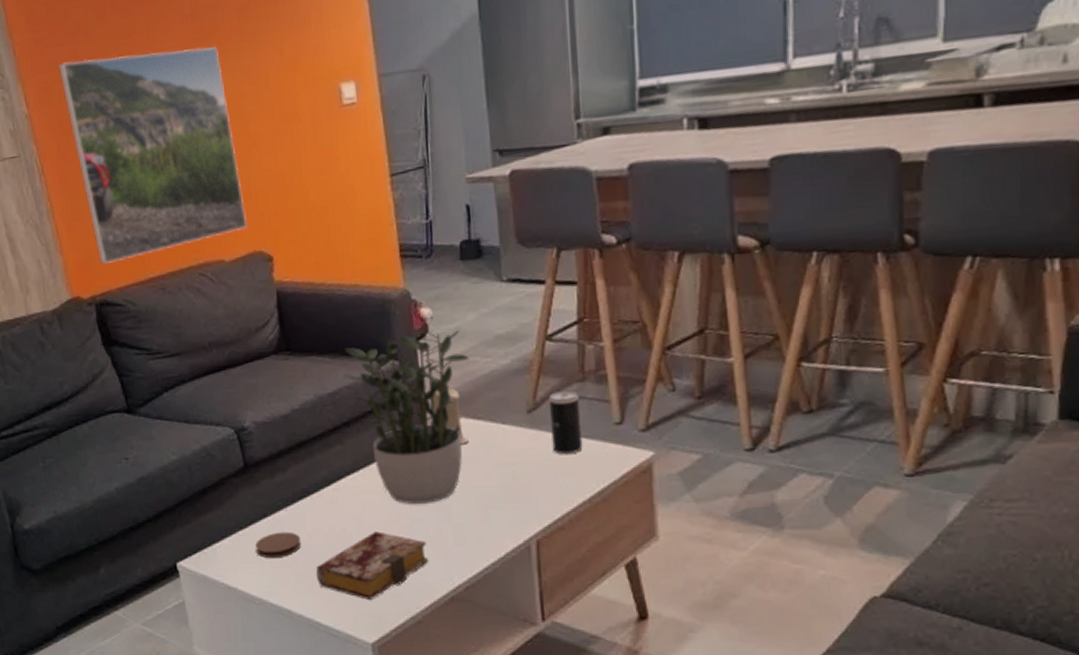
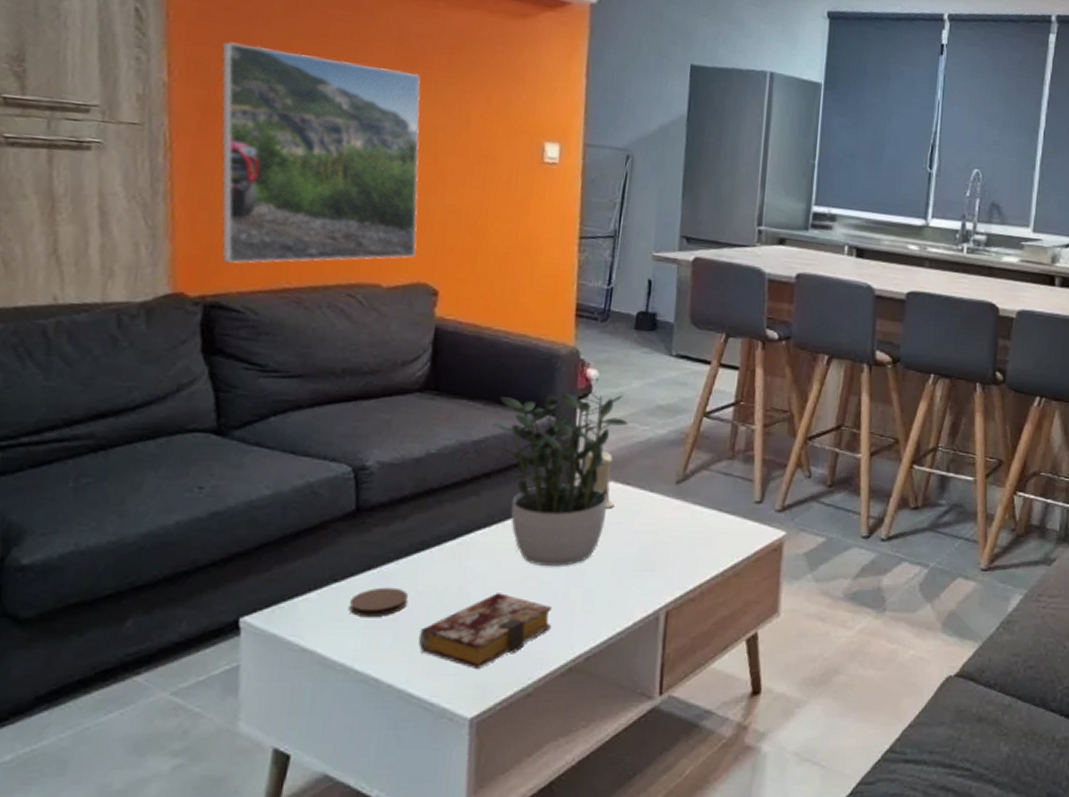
beverage can: present [548,391,583,455] -> none [695,466,726,528]

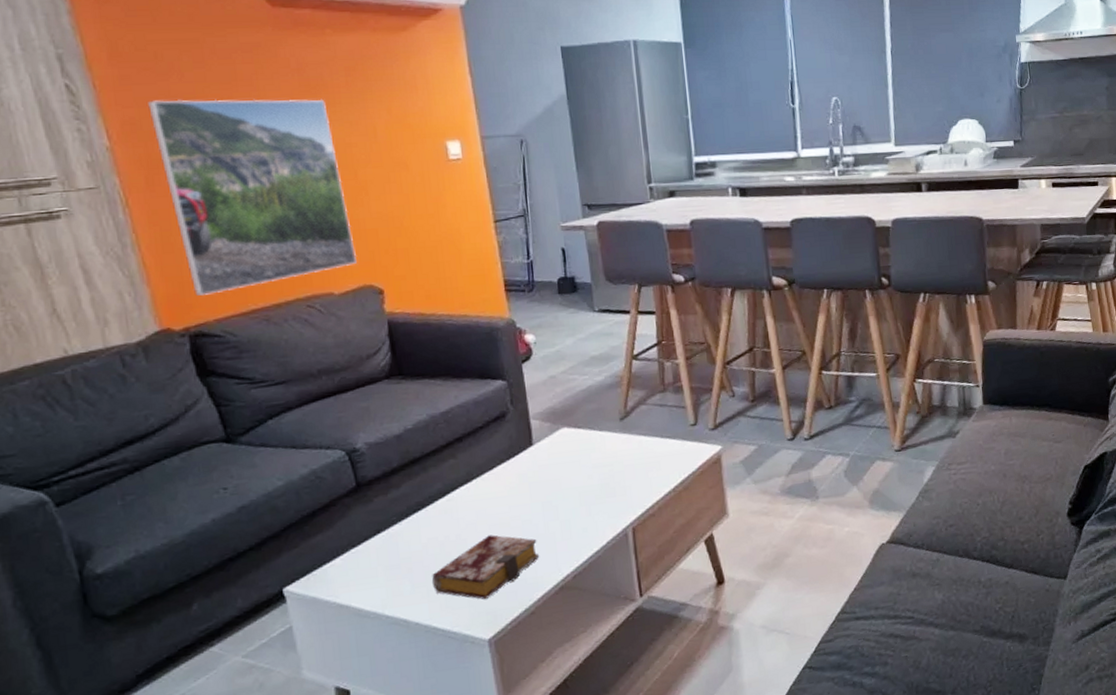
coaster: present [349,587,409,618] -> none [369,544,417,572]
potted plant: present [495,387,629,566] -> none [456,351,570,508]
candle: present [584,450,614,509] -> none [539,402,571,451]

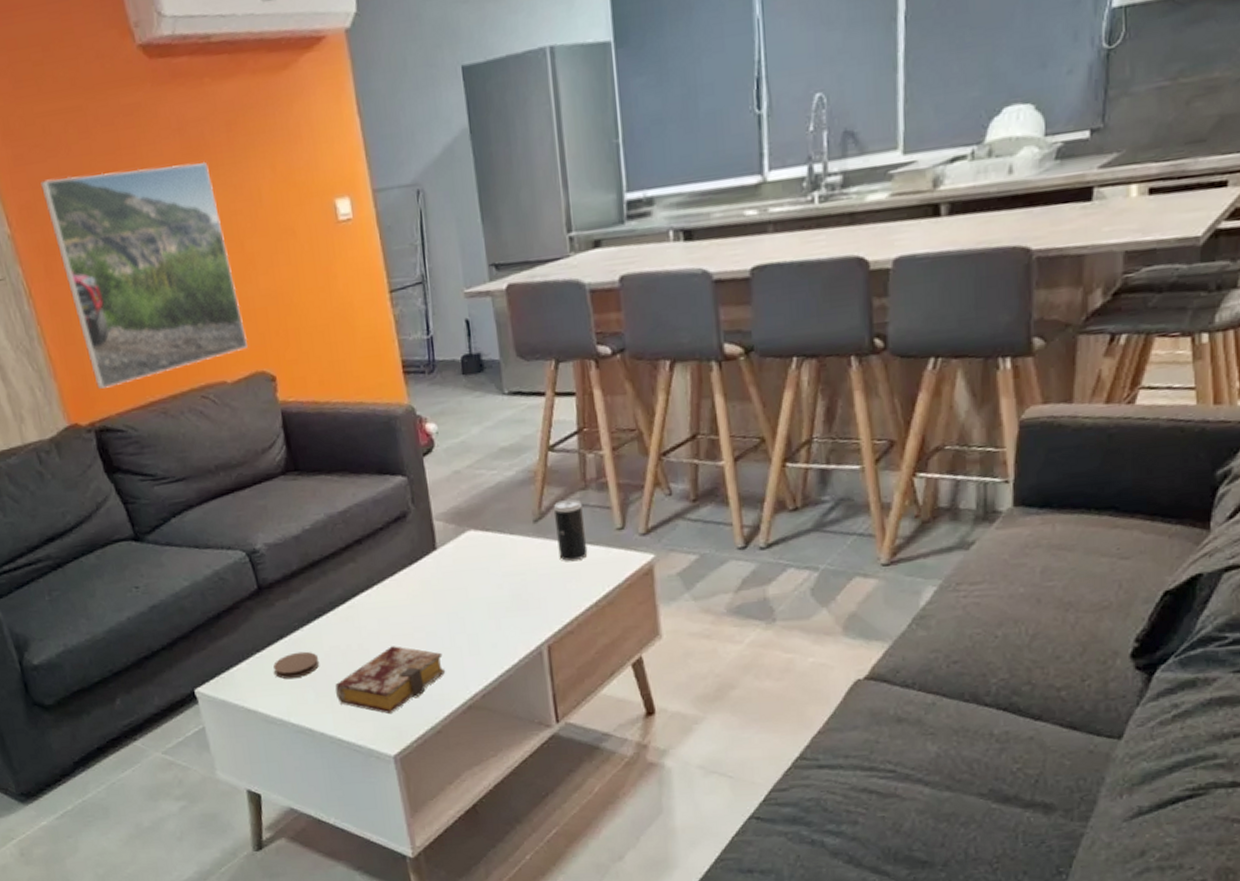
coaster: none [369,544,417,572] -> present [273,651,320,679]
beverage can: none [637,400,667,454] -> present [553,499,588,562]

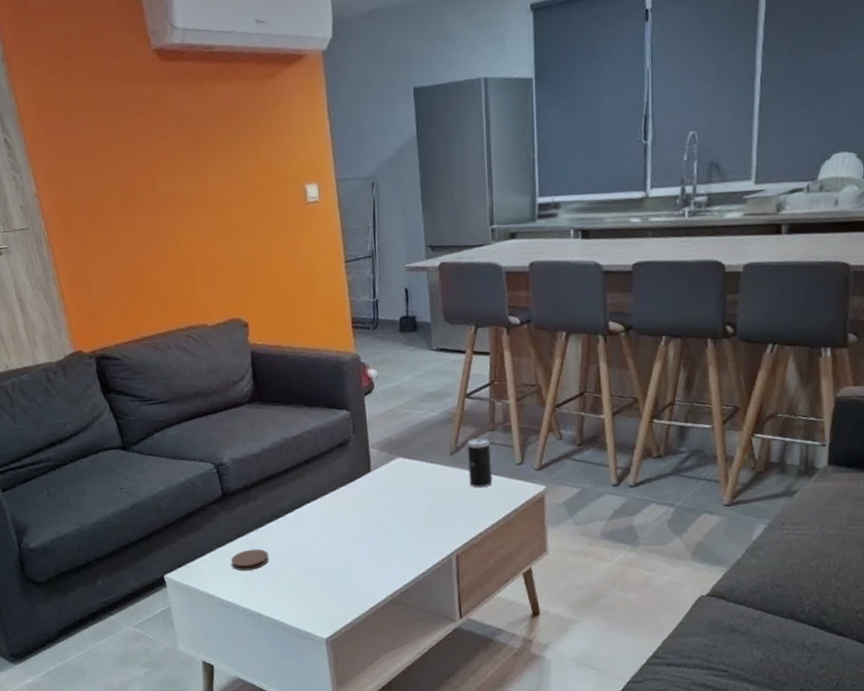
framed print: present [41,161,248,389] -> none [65,146,227,323]
book: present [335,646,446,715] -> none [281,548,373,605]

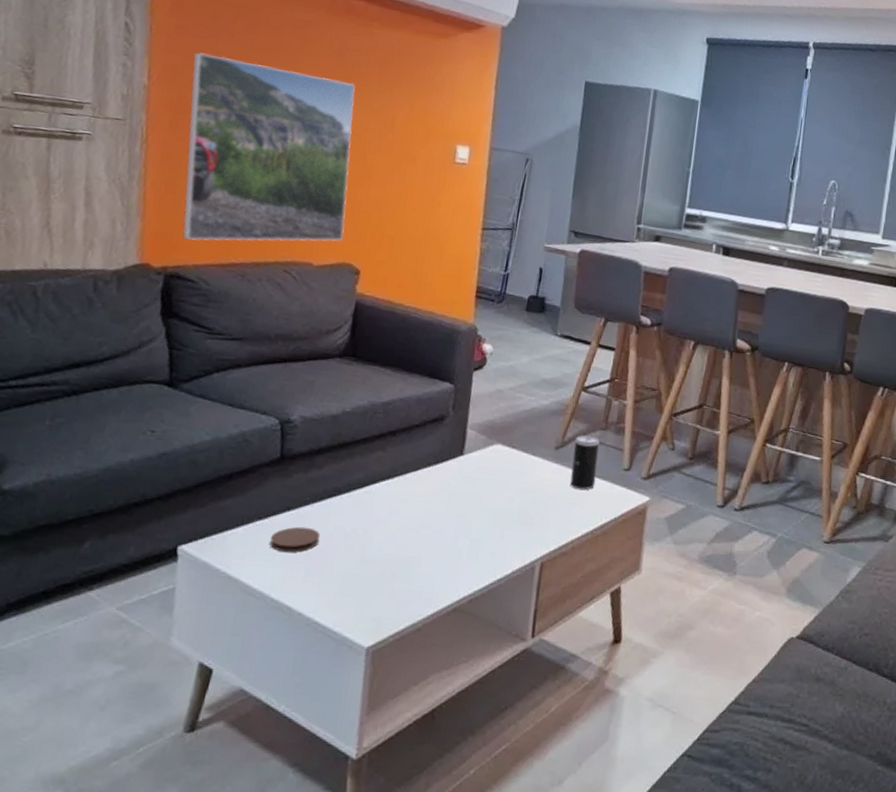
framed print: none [65,146,227,323] -> present [181,52,356,242]

